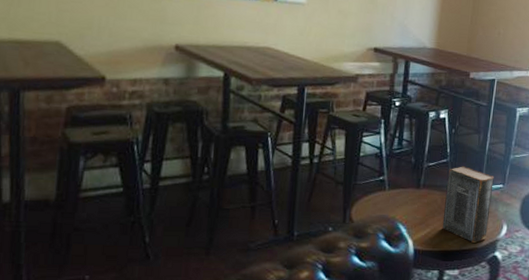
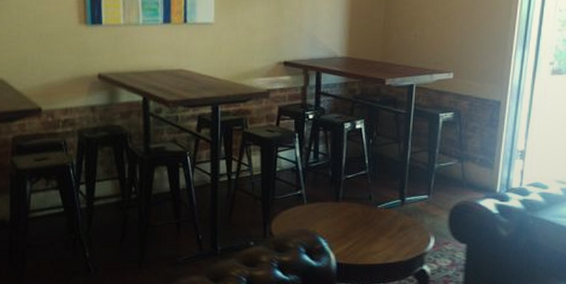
book: present [442,166,494,243] -> none [364,177,418,256]

